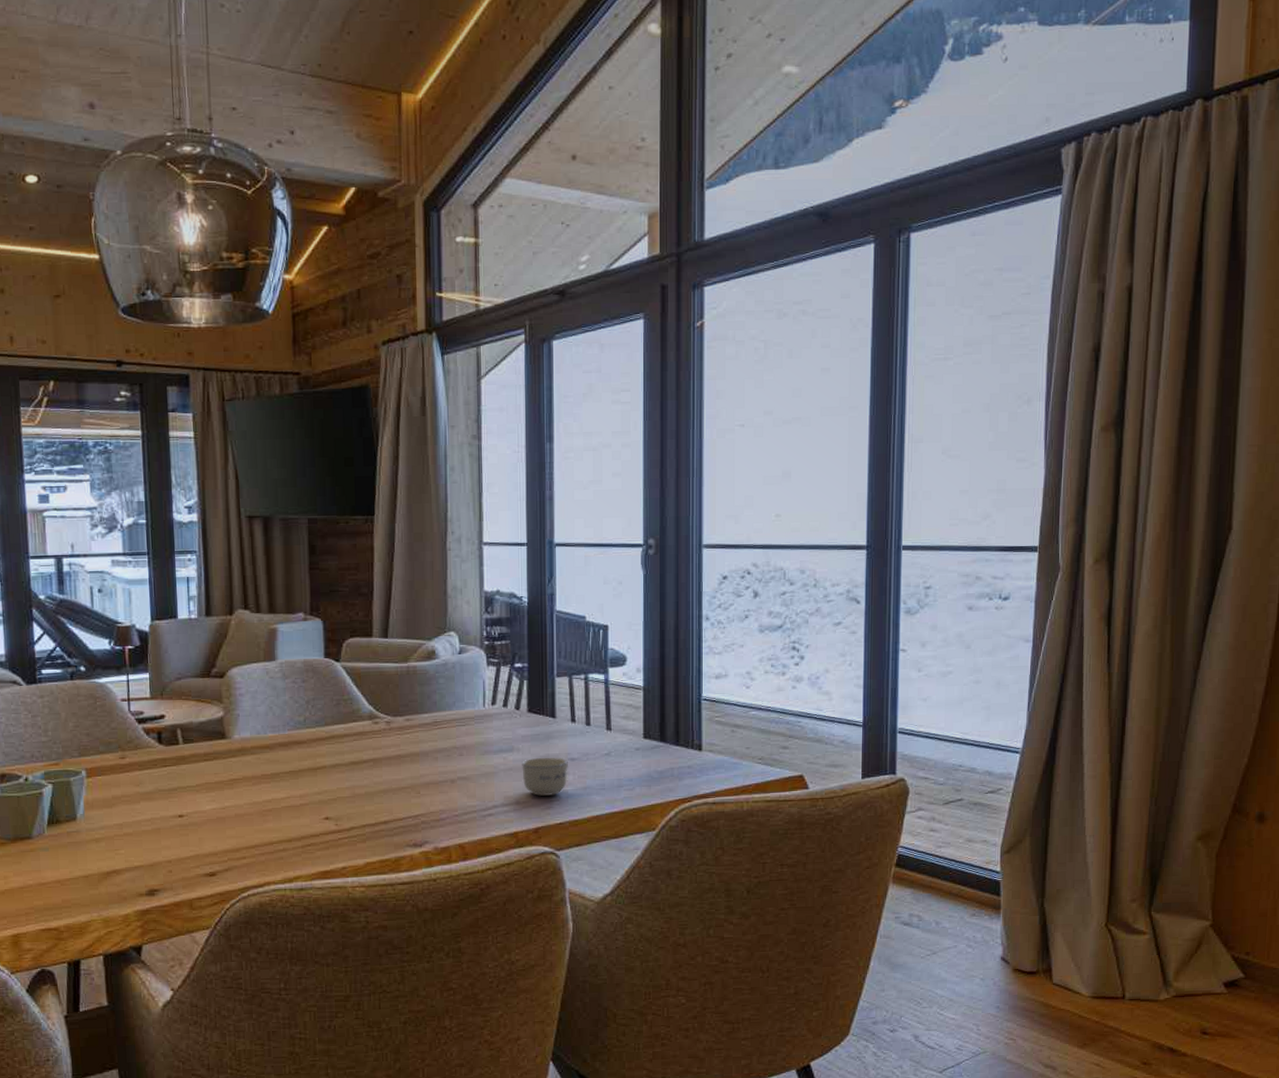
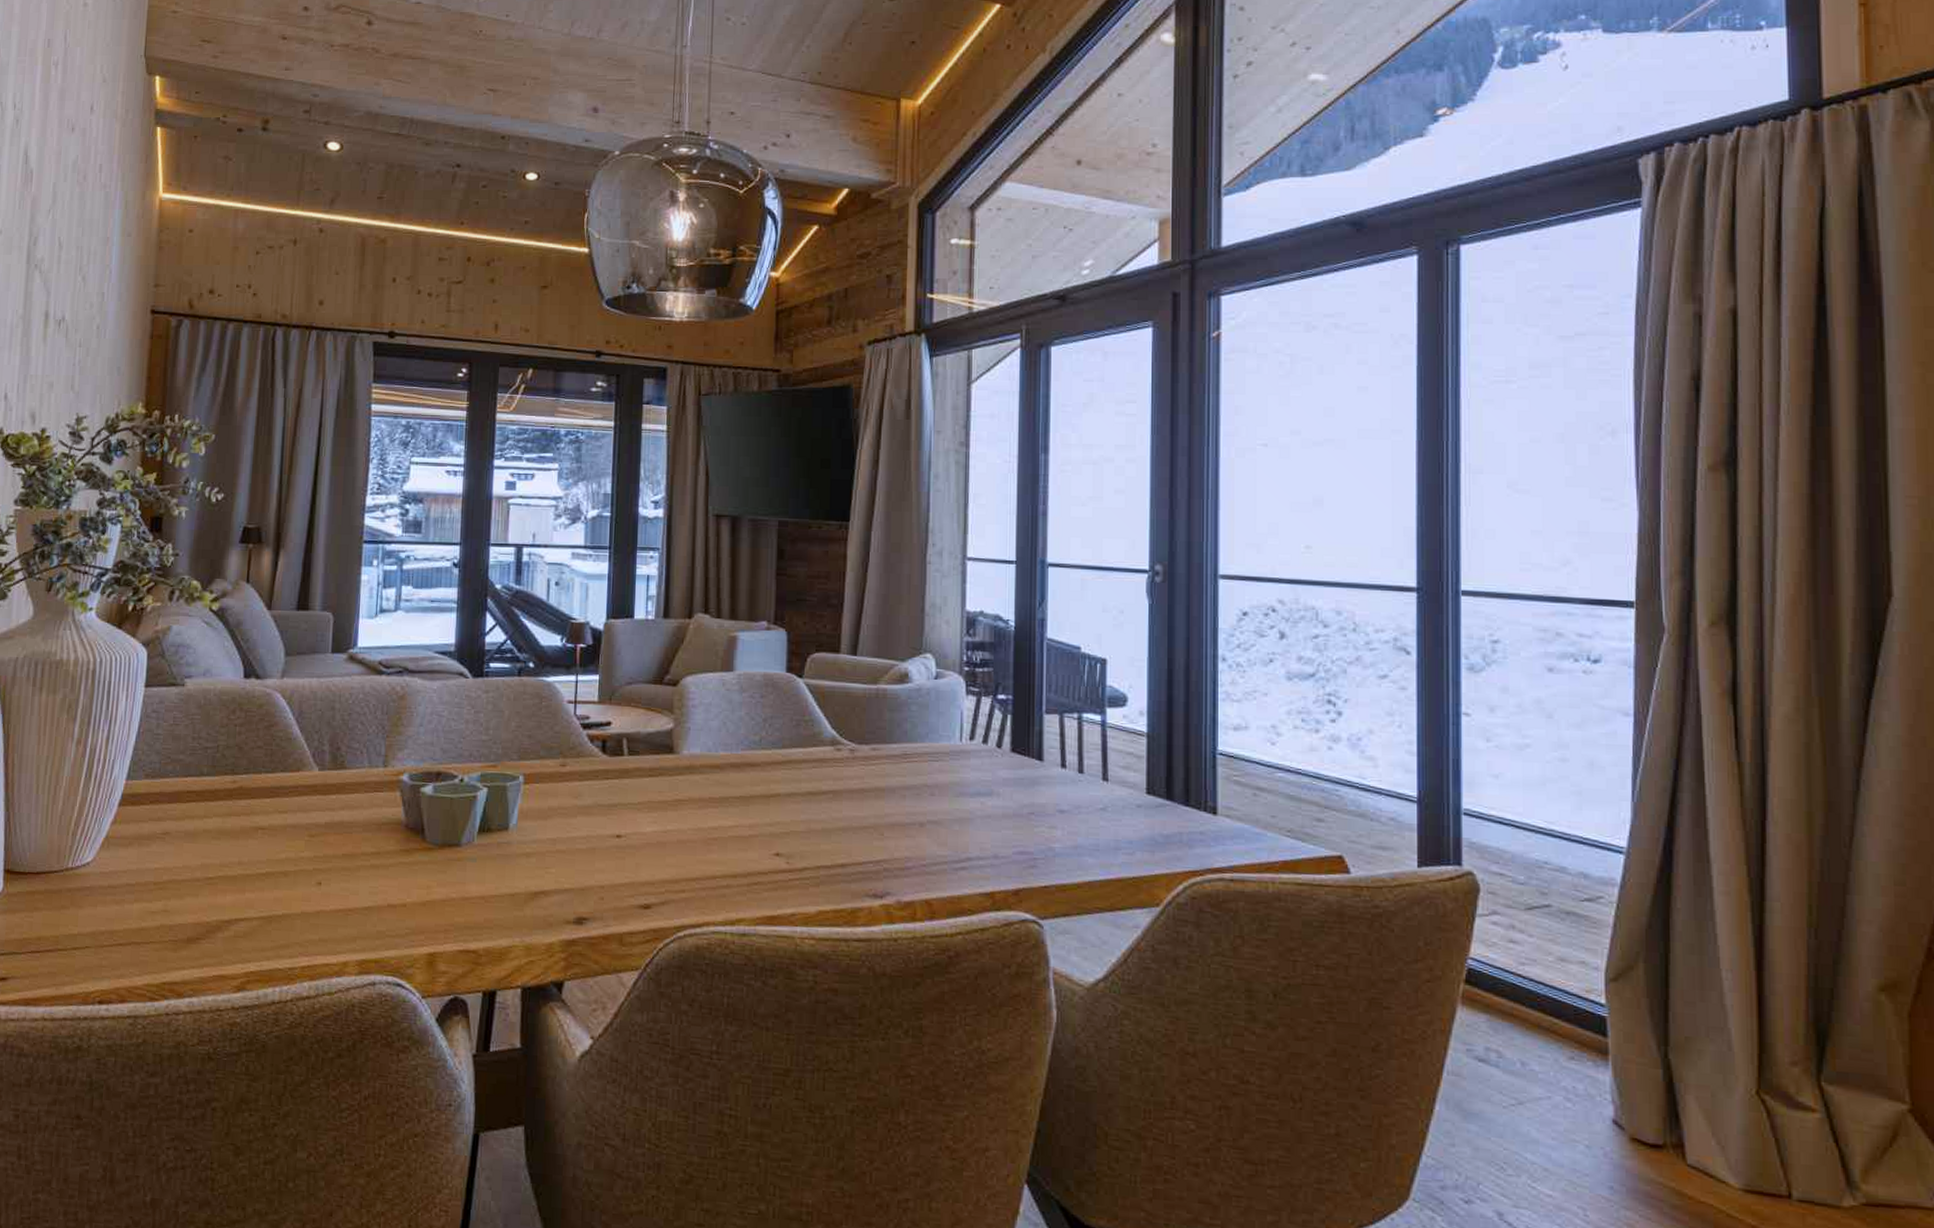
cup: present [522,757,568,796] -> none [1002,805,1056,852]

